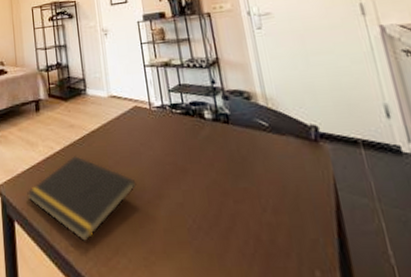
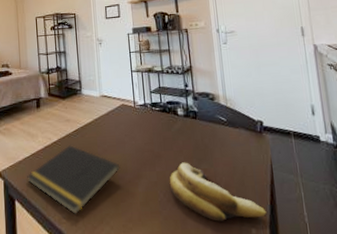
banana: none [198,178,335,258] -> present [169,162,267,222]

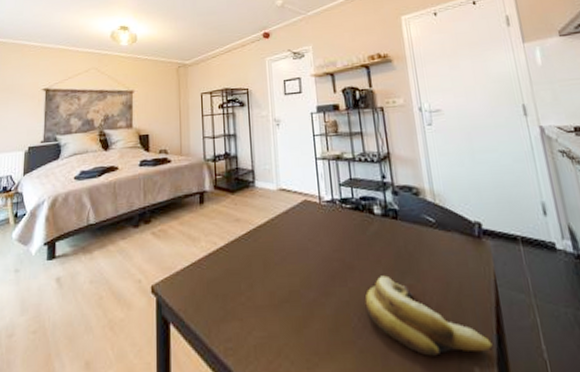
notepad: present [27,144,120,214] -> none [185,250,303,343]

